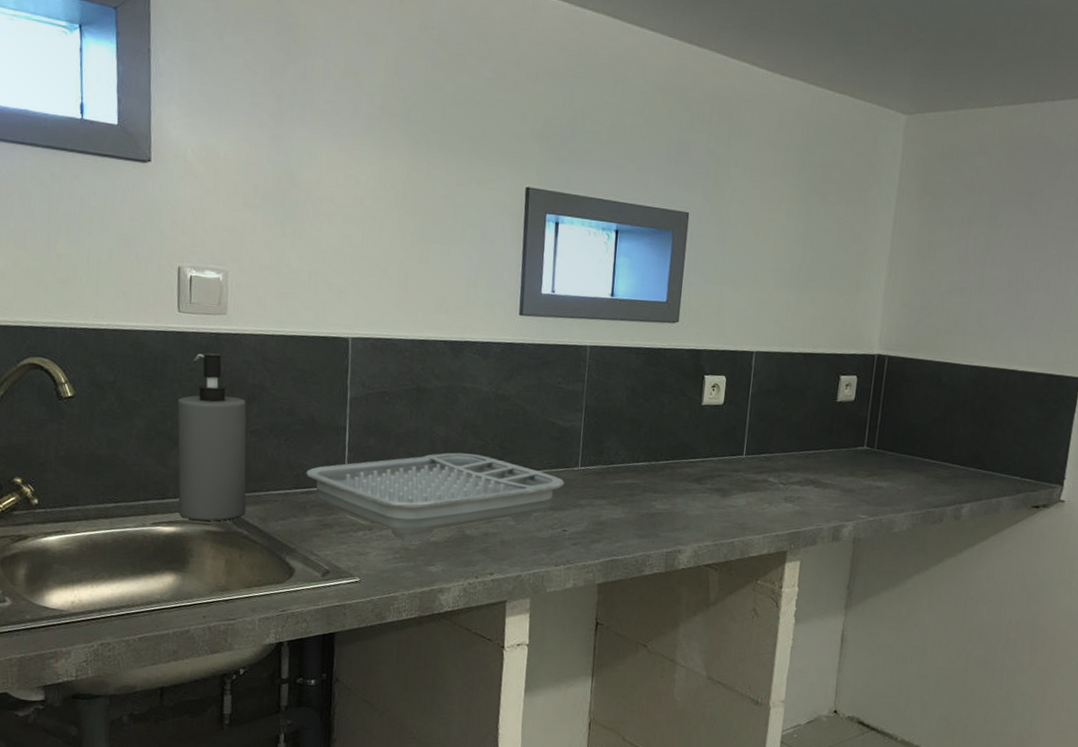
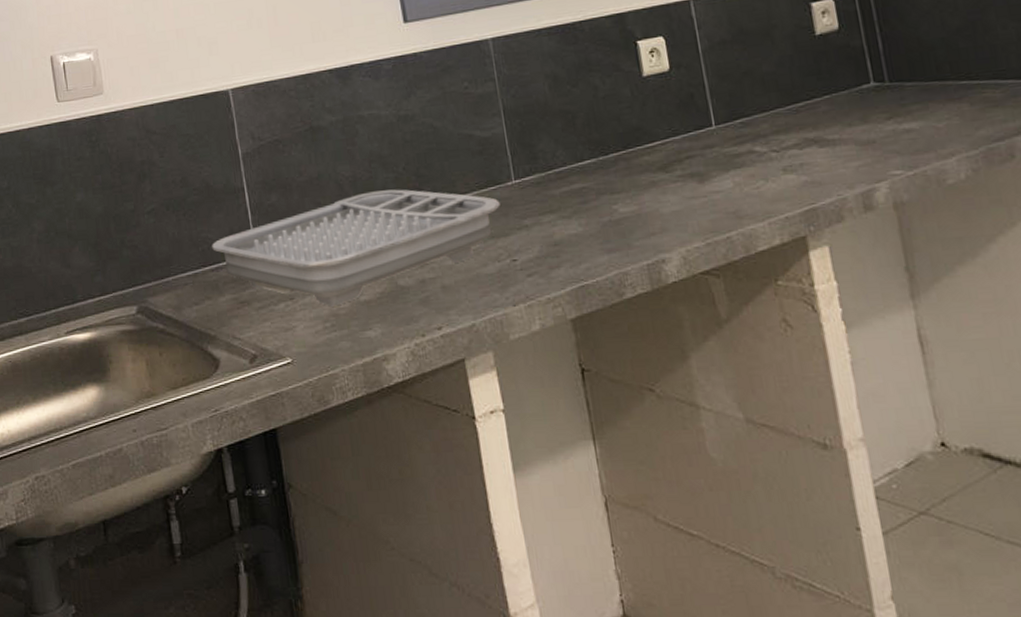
soap dispenser: present [177,352,247,521] -> none [71,136,158,322]

